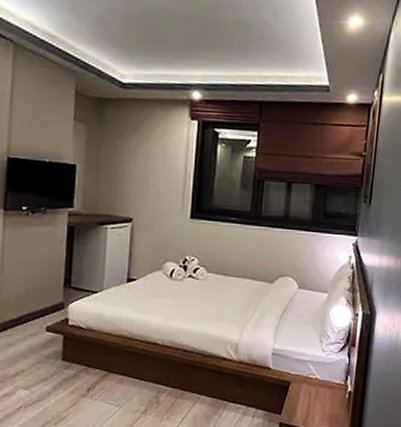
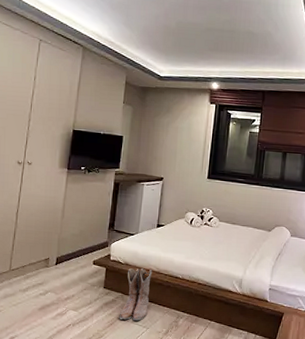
boots: none [84,334,124,398] -> present [119,268,153,321]

